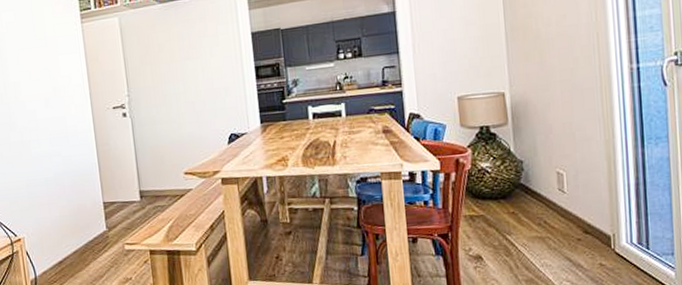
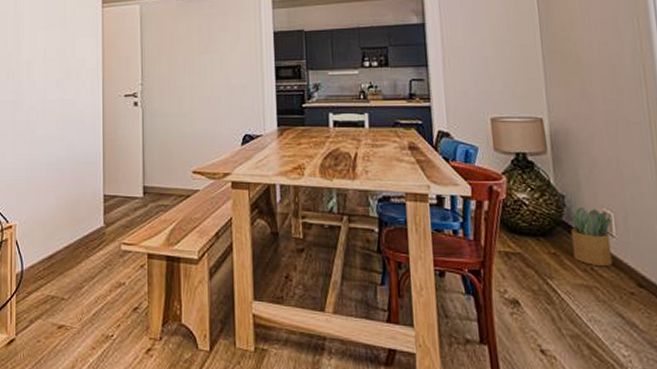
potted plant: none [526,169,565,220] -> present [569,206,613,267]

